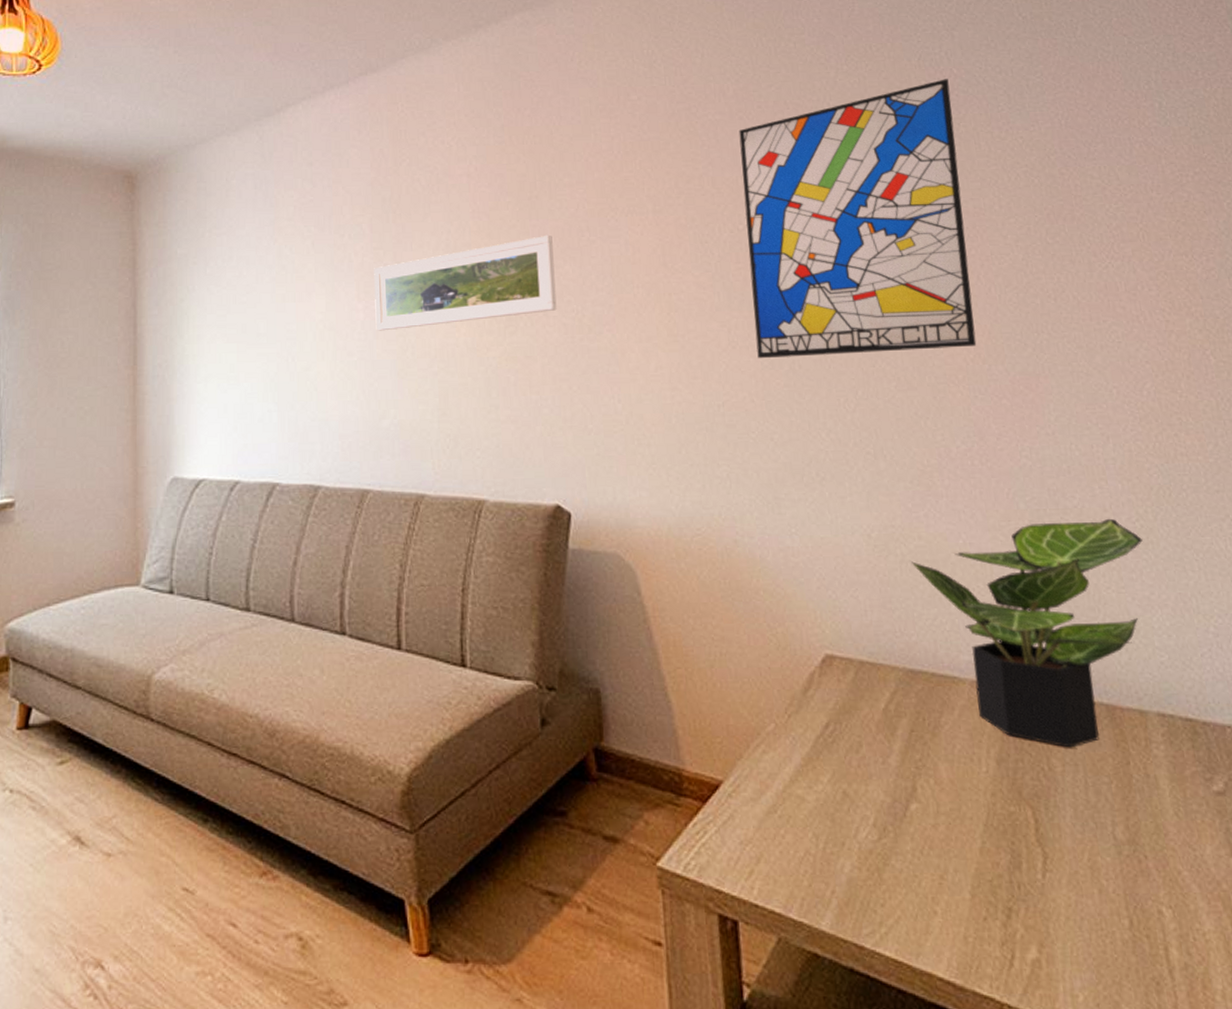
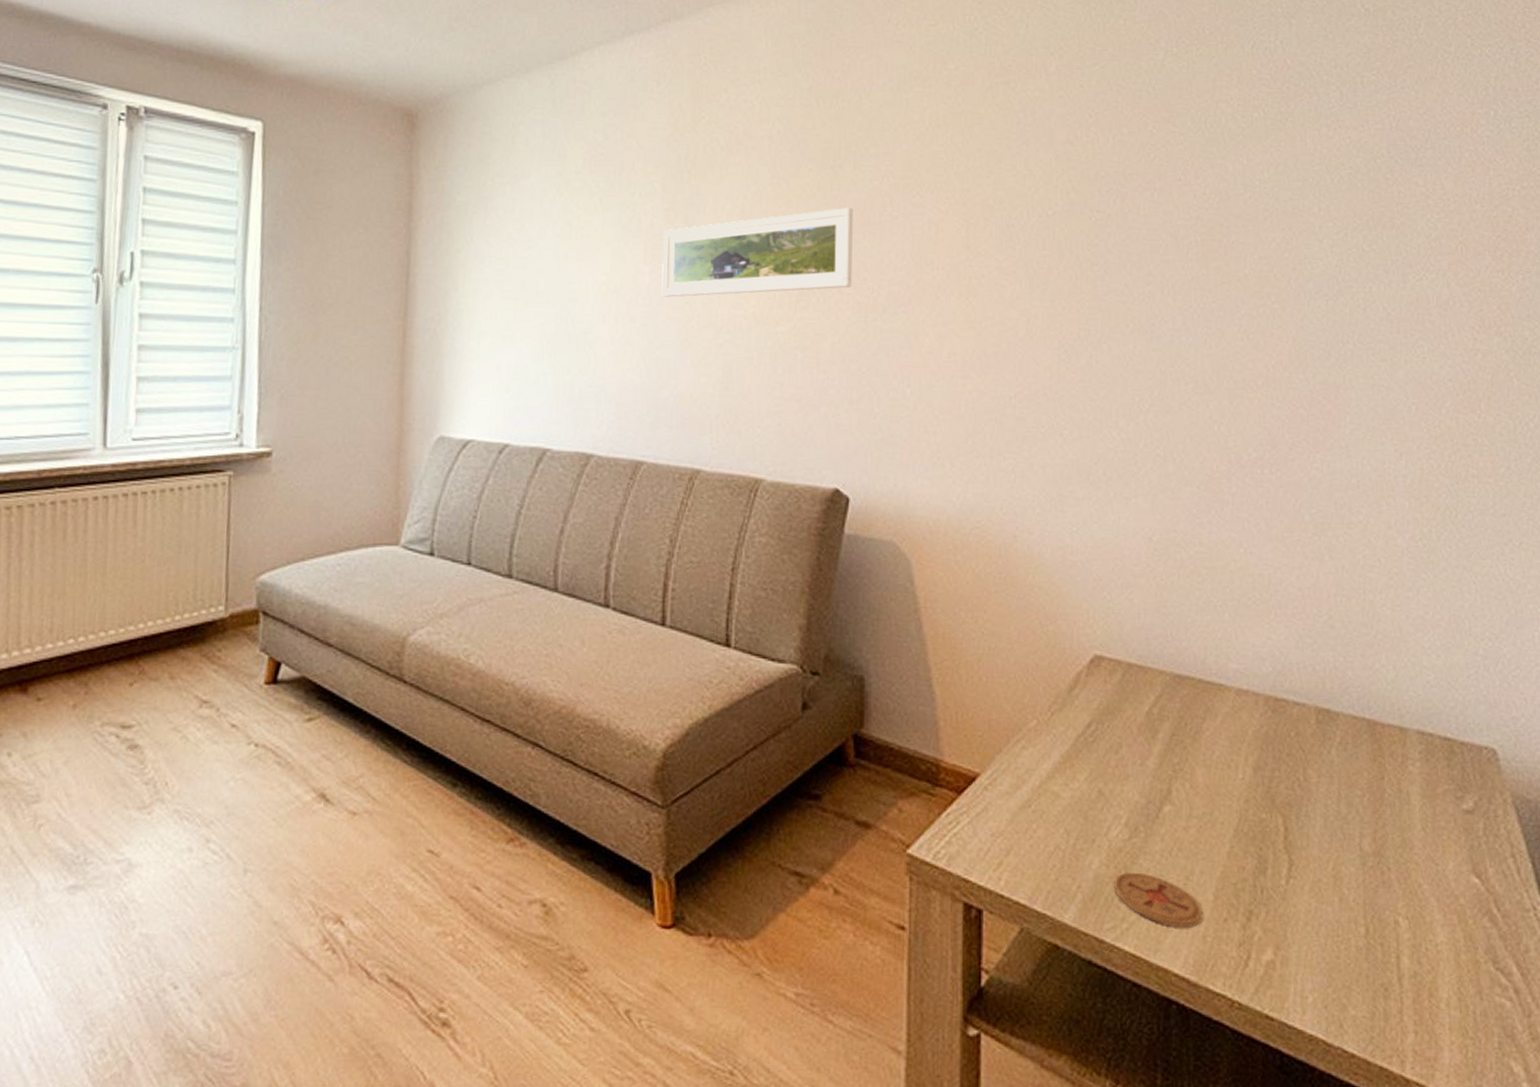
wall art: present [738,79,977,359] -> none [1055,69,1281,353]
coaster: none [868,873,963,929] -> present [1114,871,1204,927]
potted plant: present [910,518,1142,748] -> none [1189,535,1423,760]

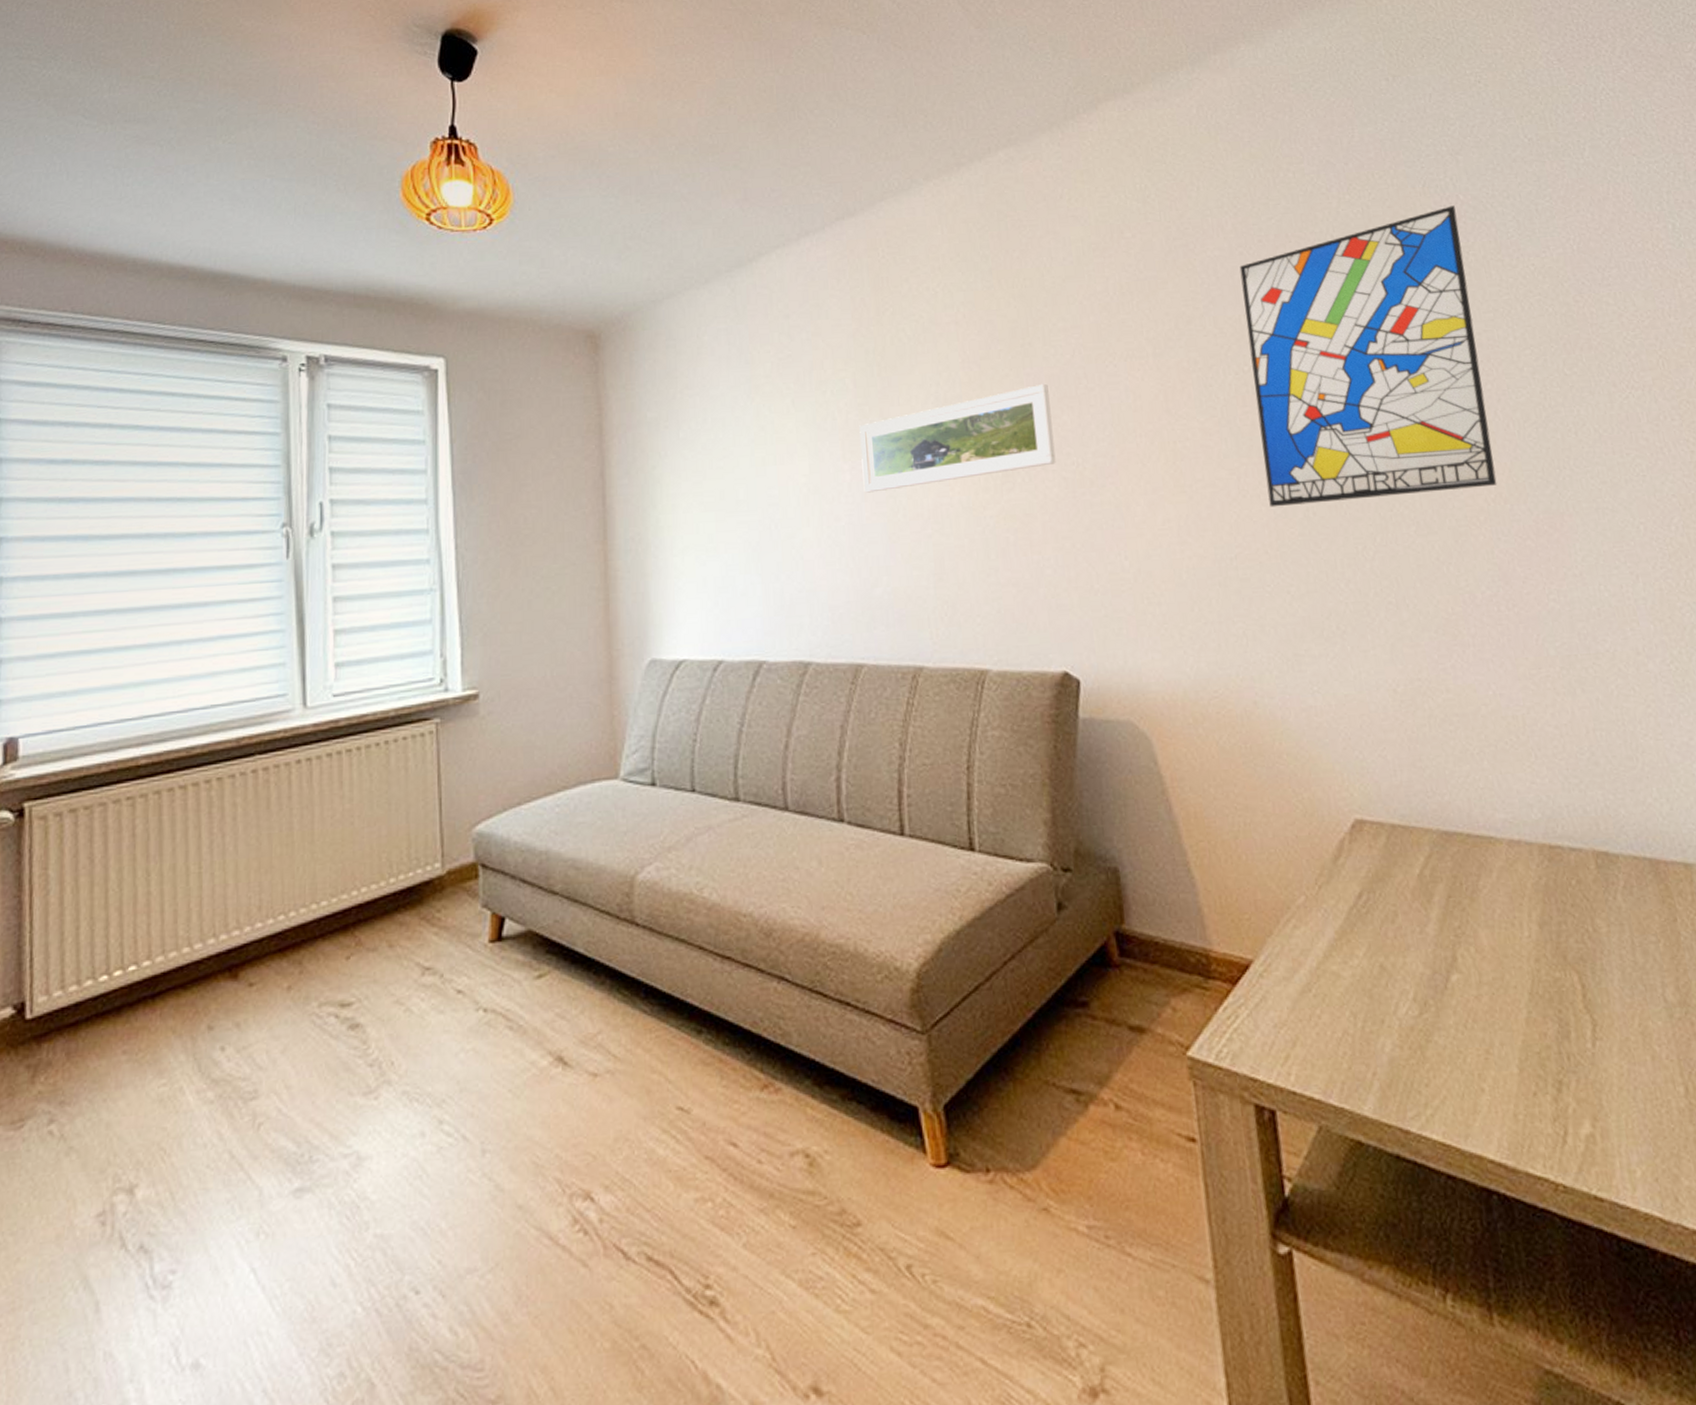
wall art: none [1055,69,1281,353] -> present [1239,205,1497,508]
coaster: present [1114,871,1204,927] -> none [1410,1051,1511,1108]

